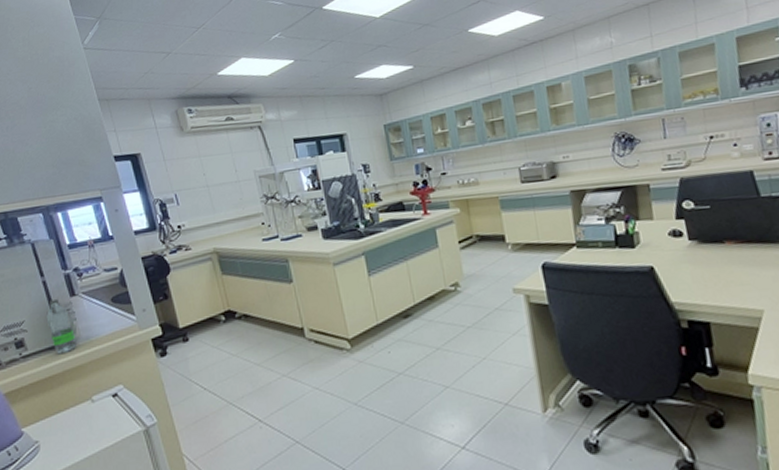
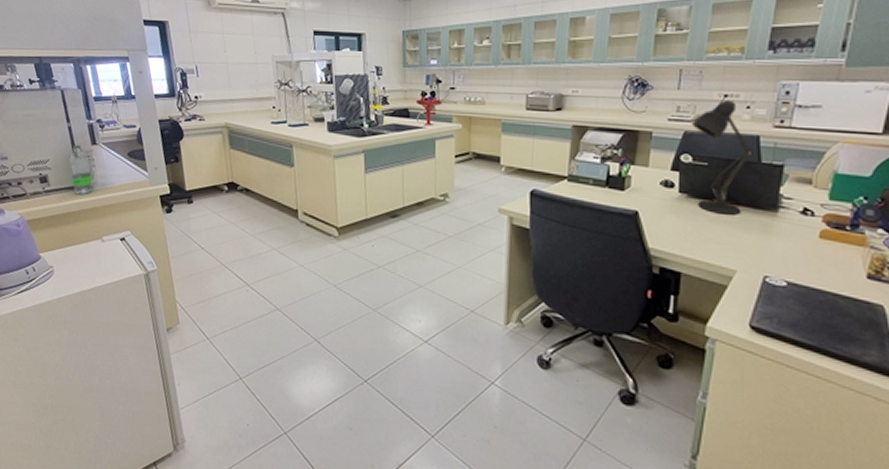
desk lamp: none [684,140,754,256] -> present [691,100,753,215]

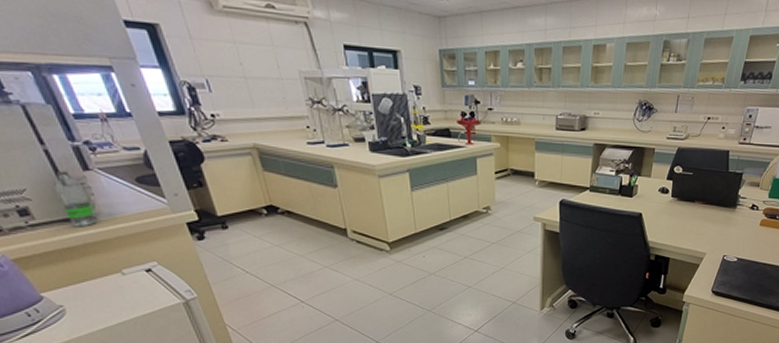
desk lamp: present [691,100,753,215] -> none [683,121,724,212]

